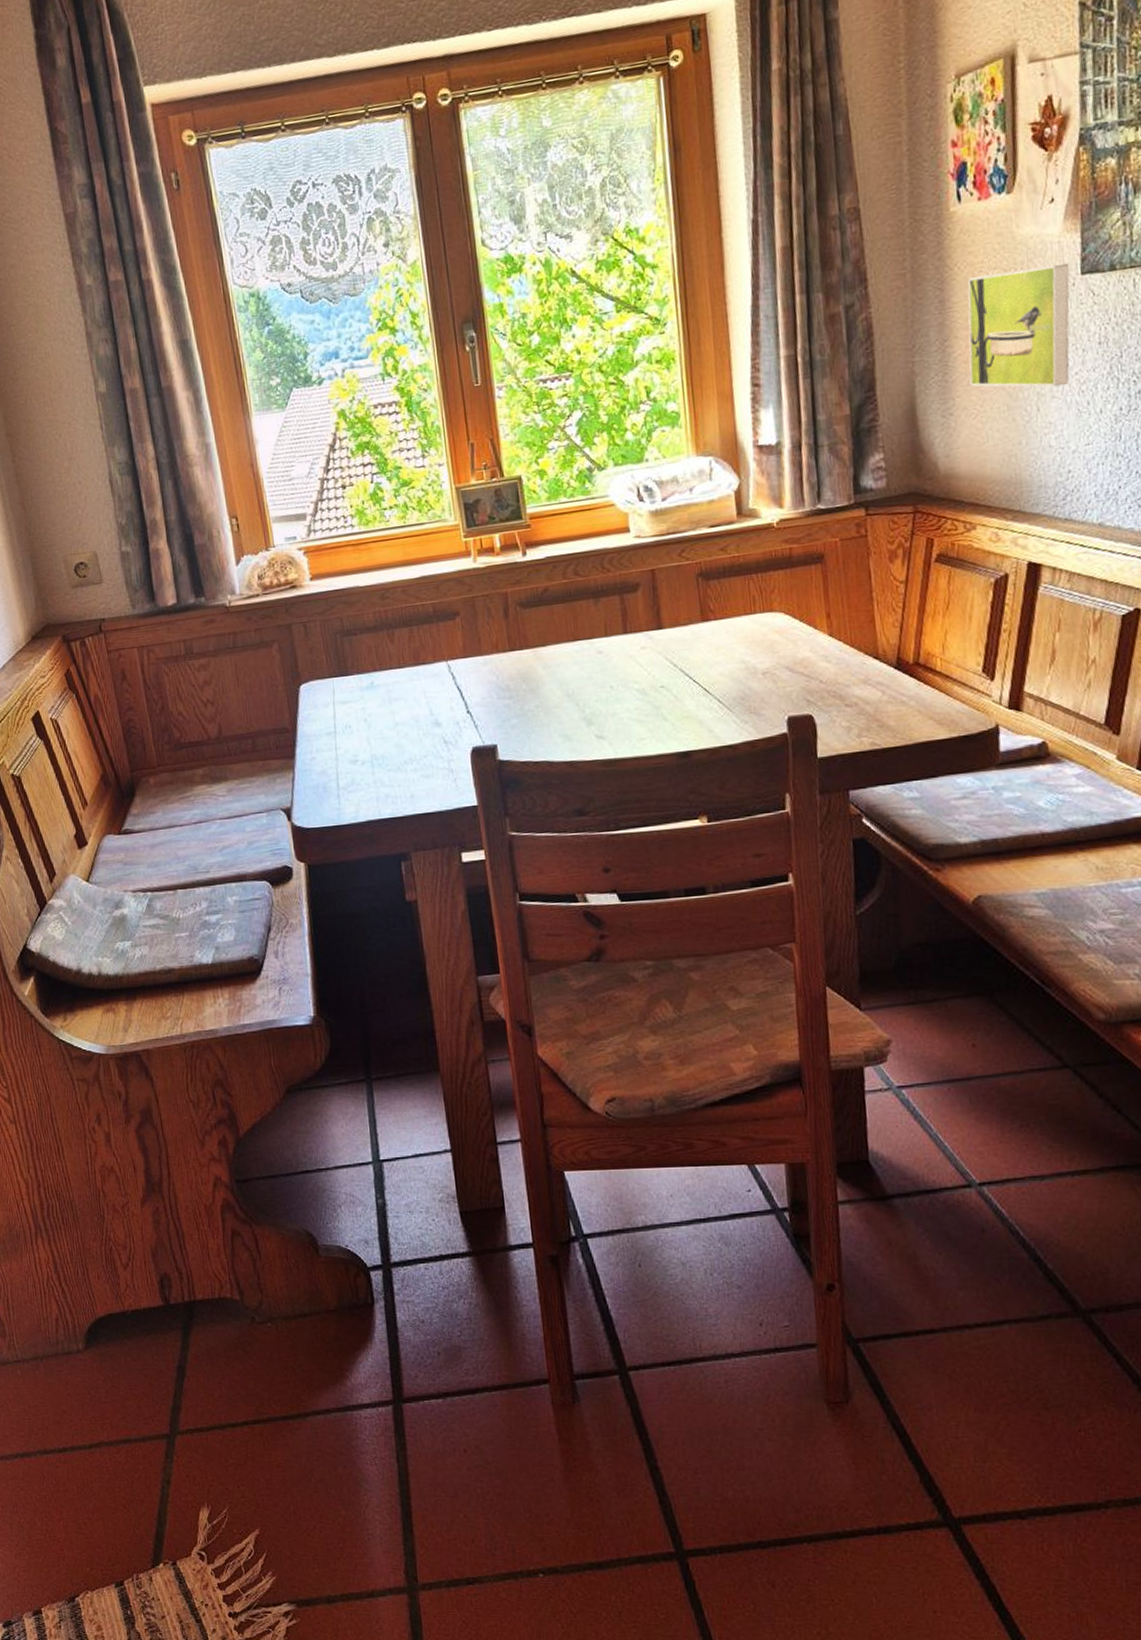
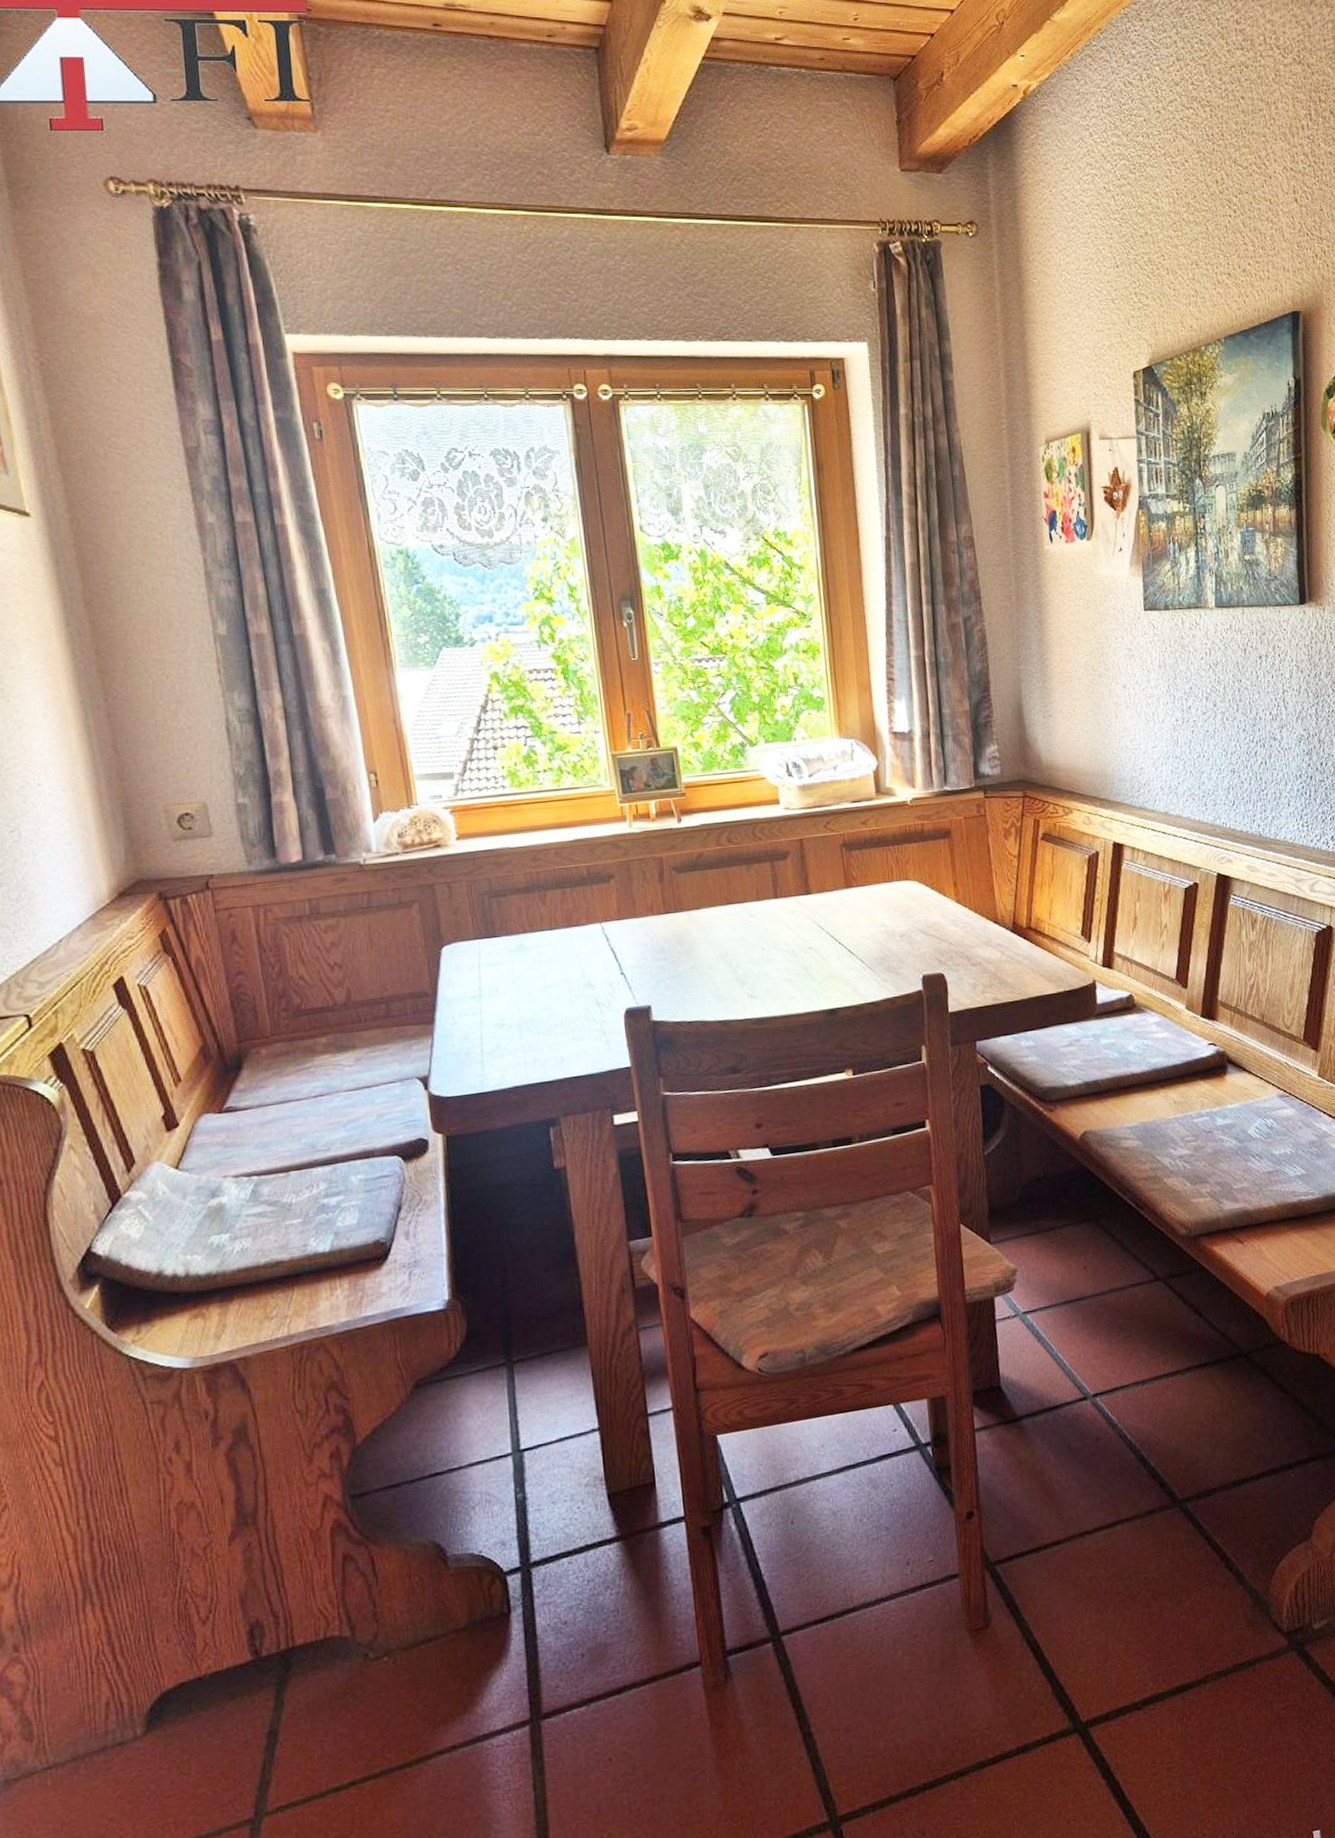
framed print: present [968,262,1070,387] -> none [1060,600,1139,699]

